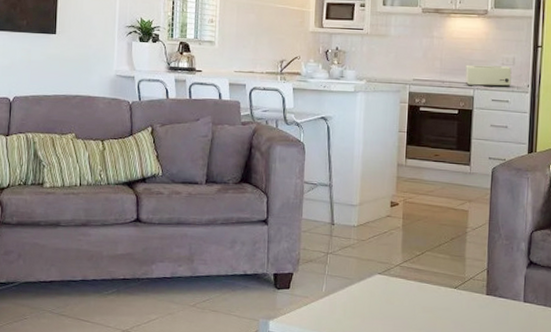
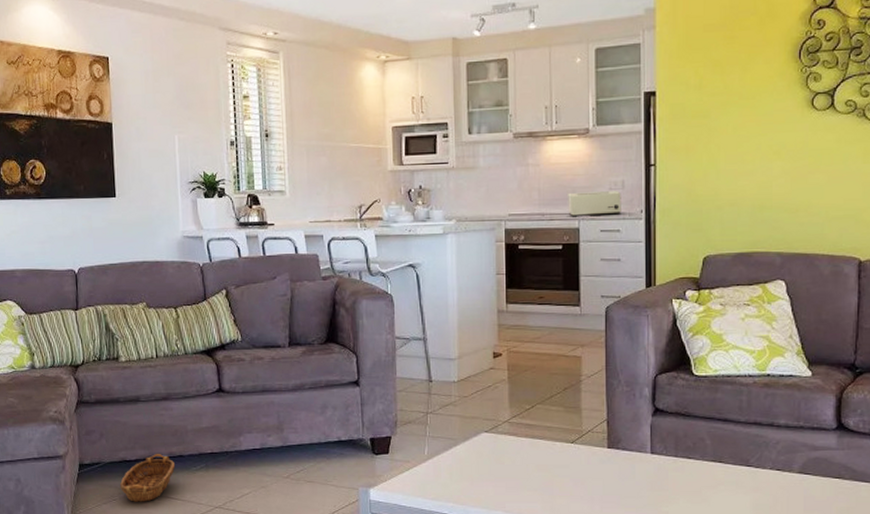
basket: none [32,277,88,322] -> present [119,454,176,502]

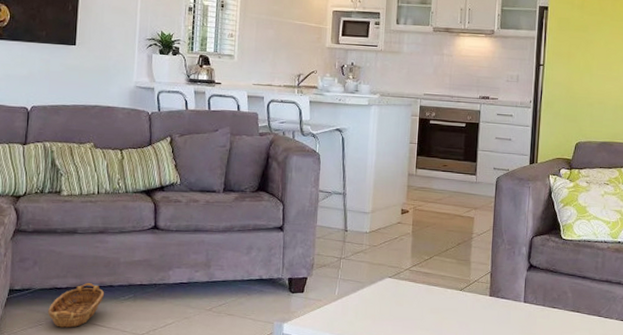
toaster: present [568,191,621,217] -> none [472,81,516,103]

